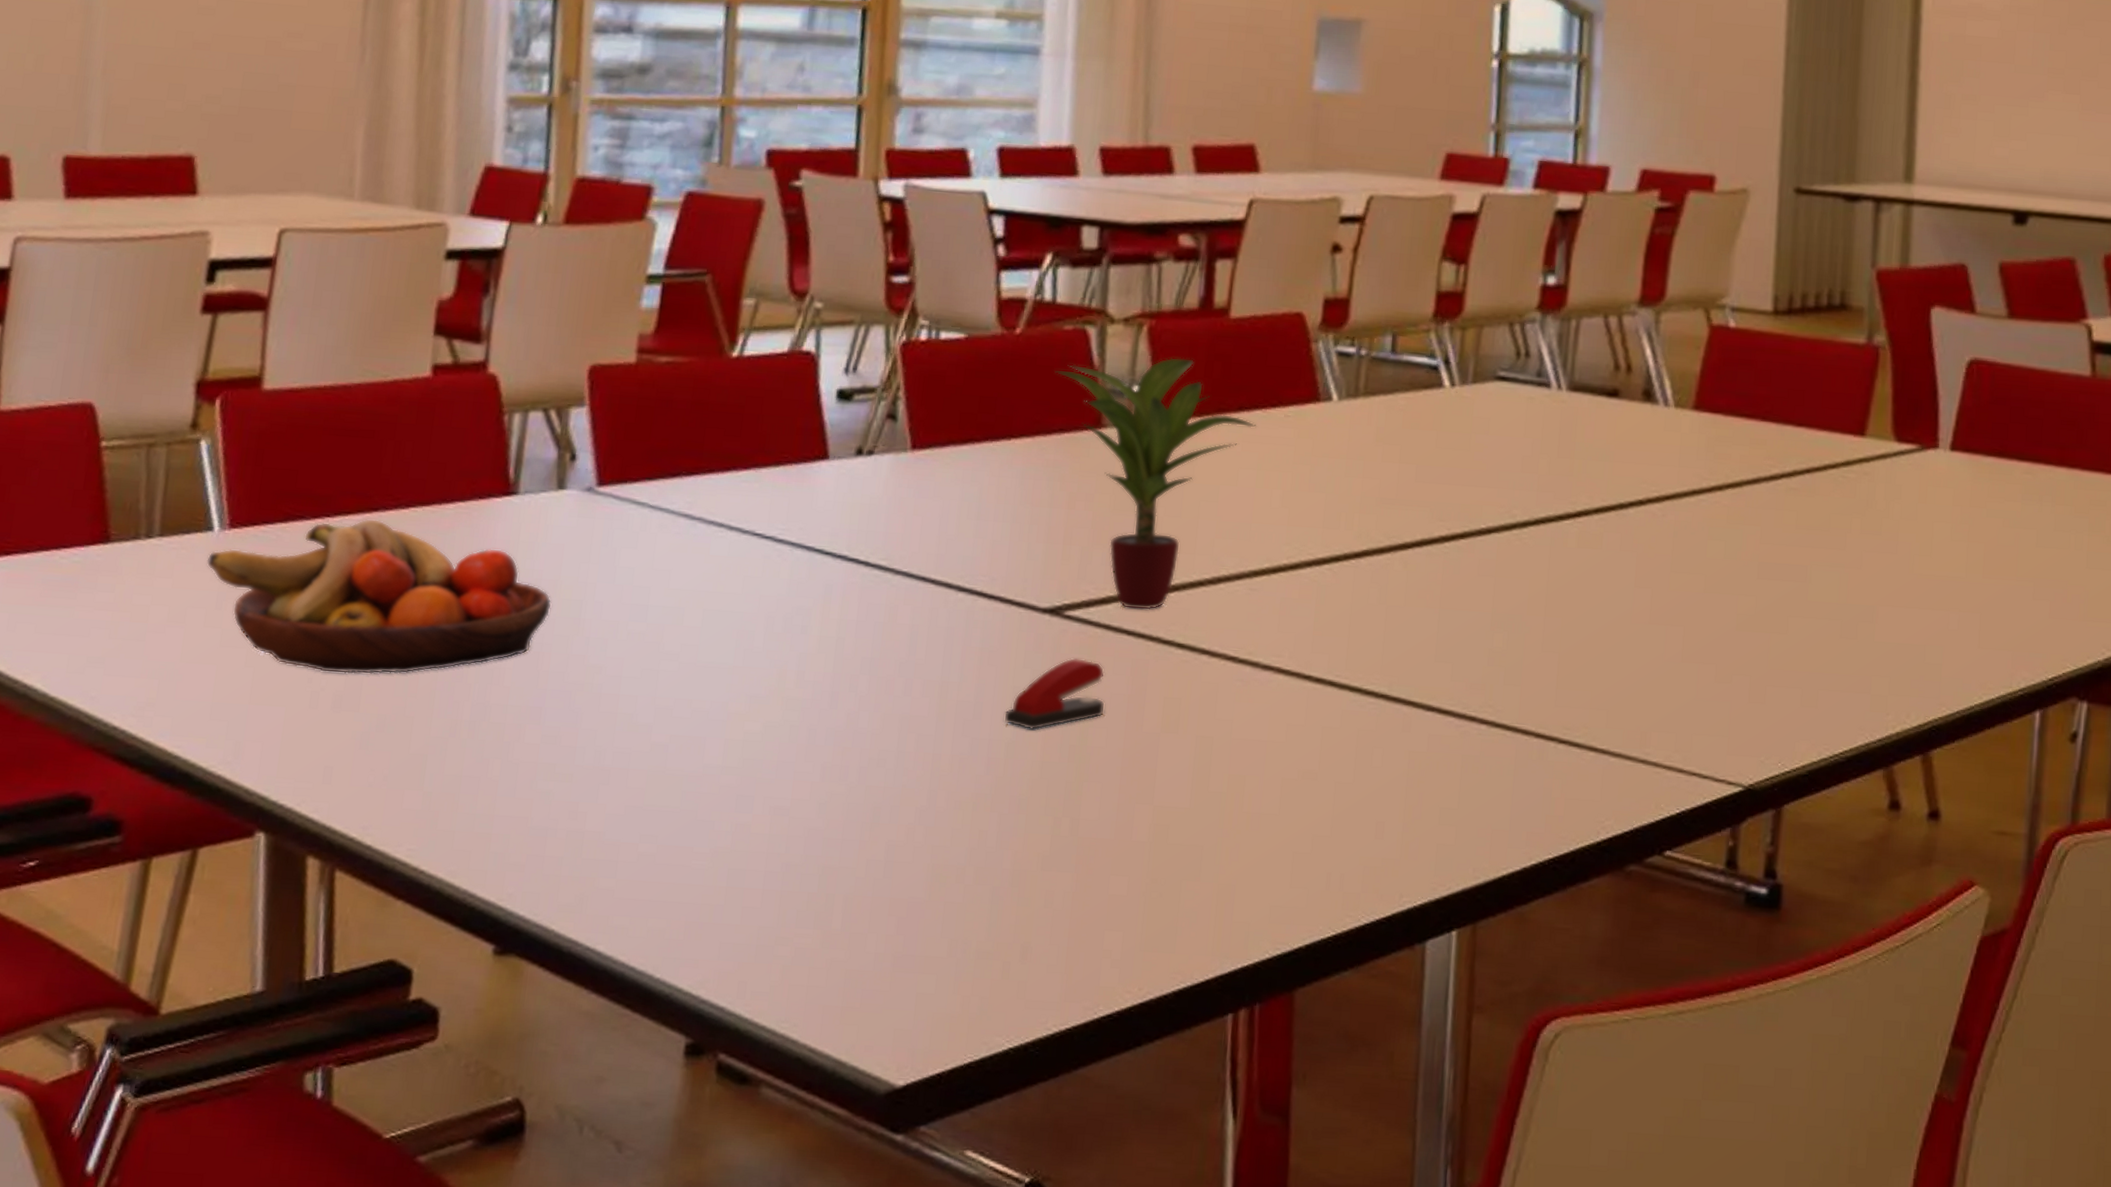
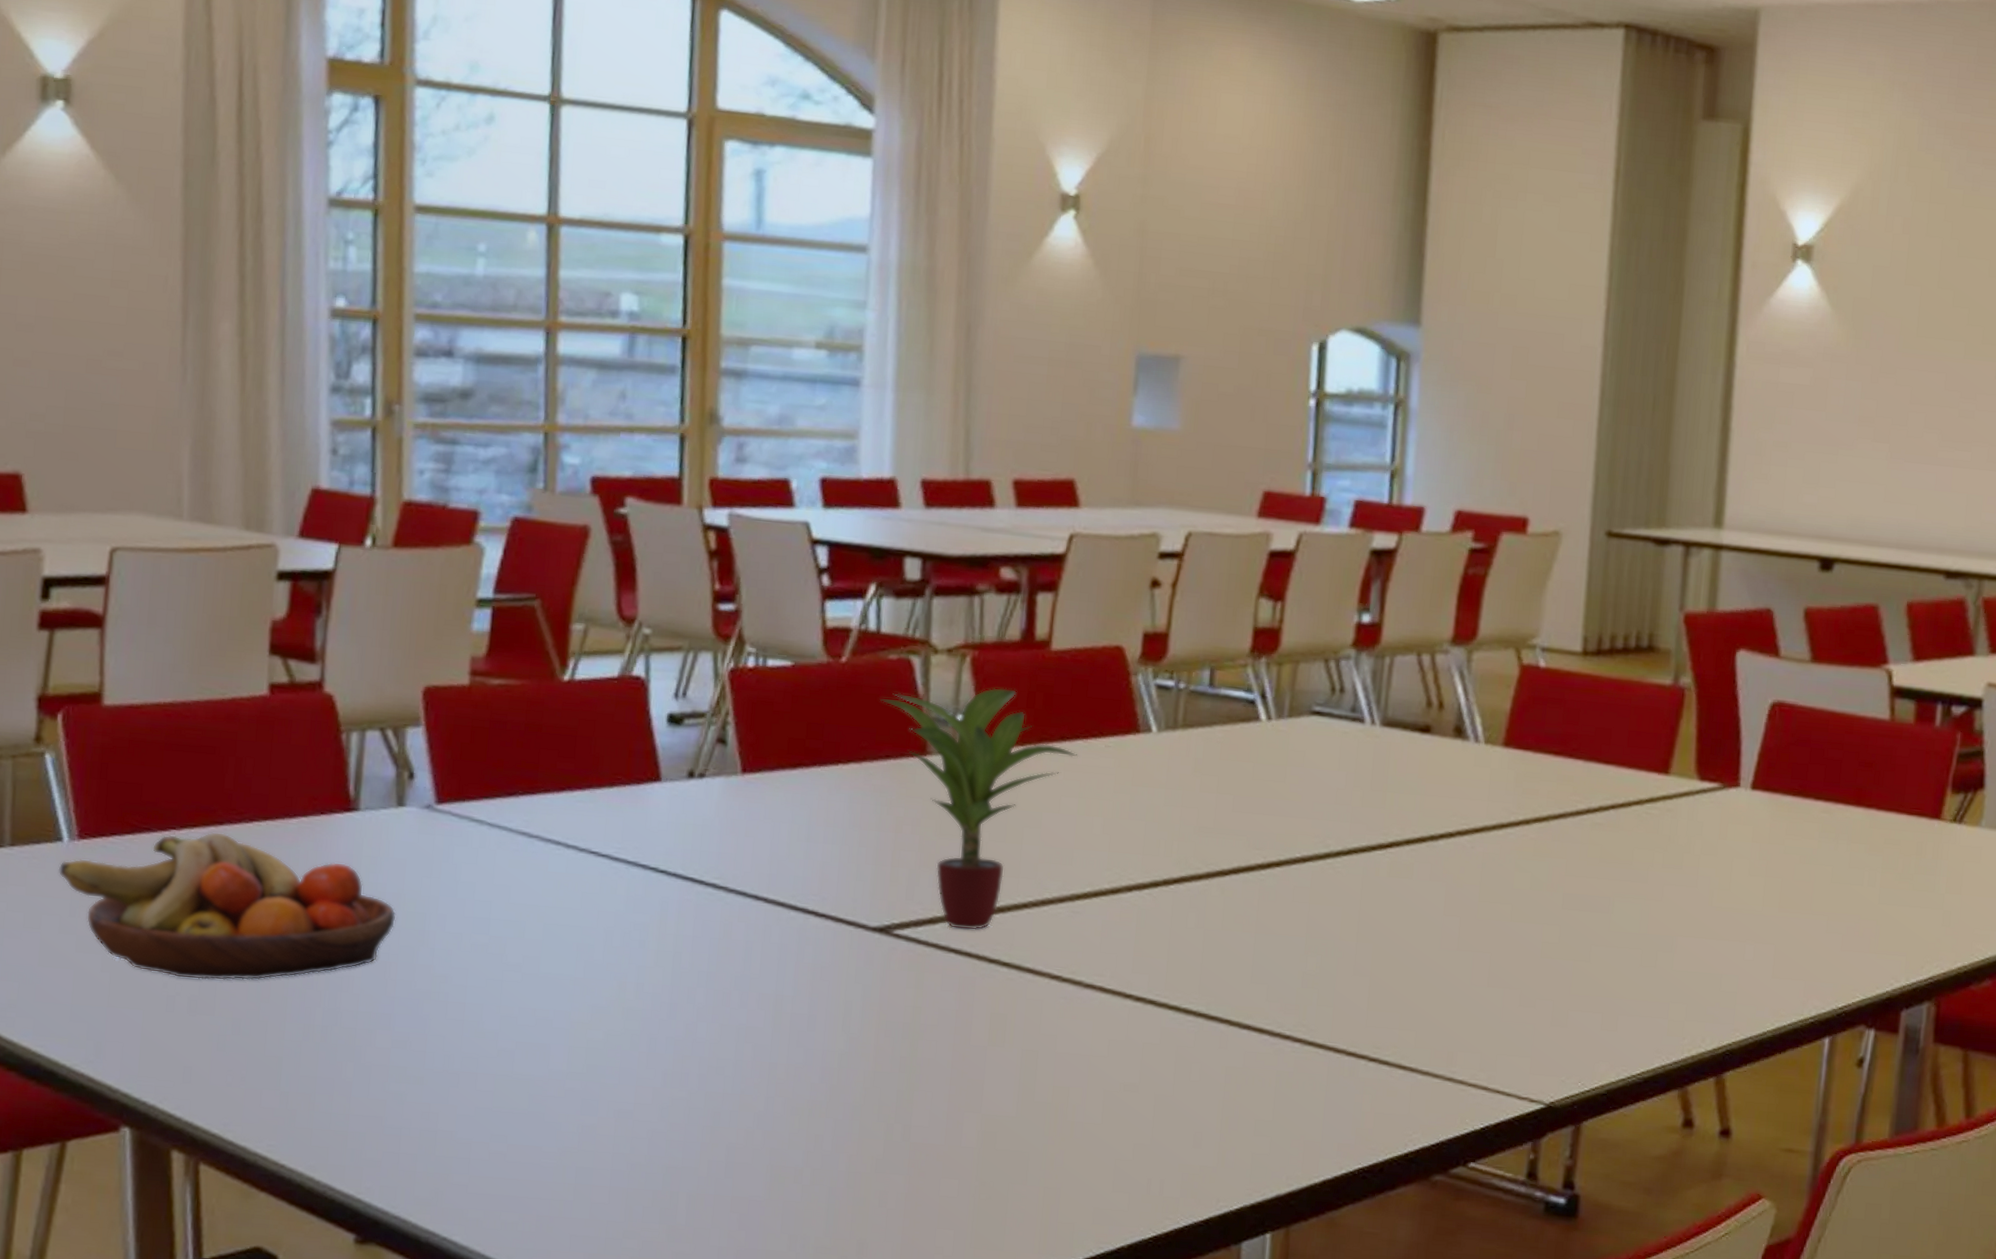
stapler: present [1003,657,1105,731] -> none [836,974,934,1042]

